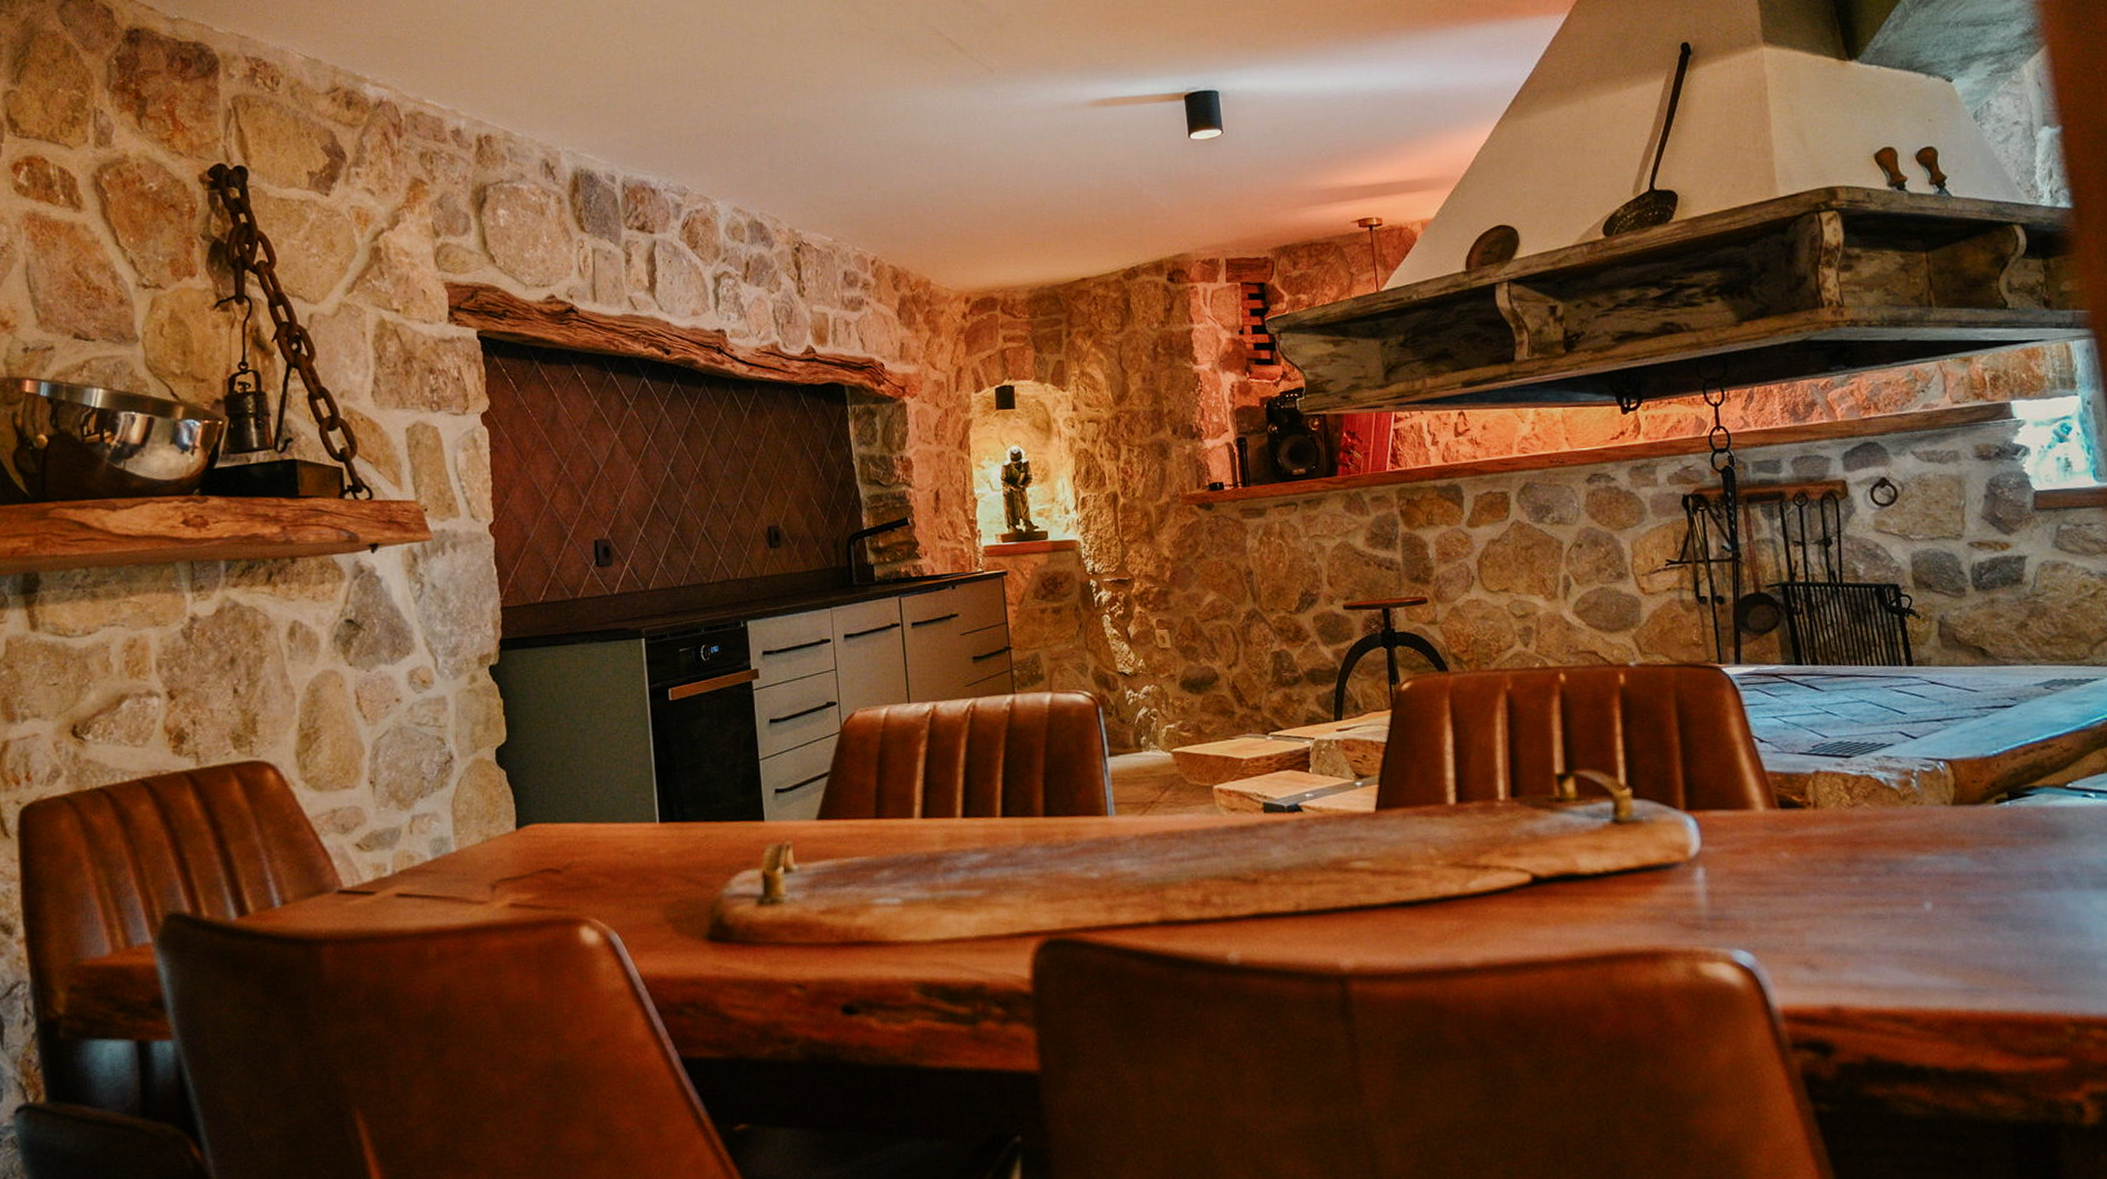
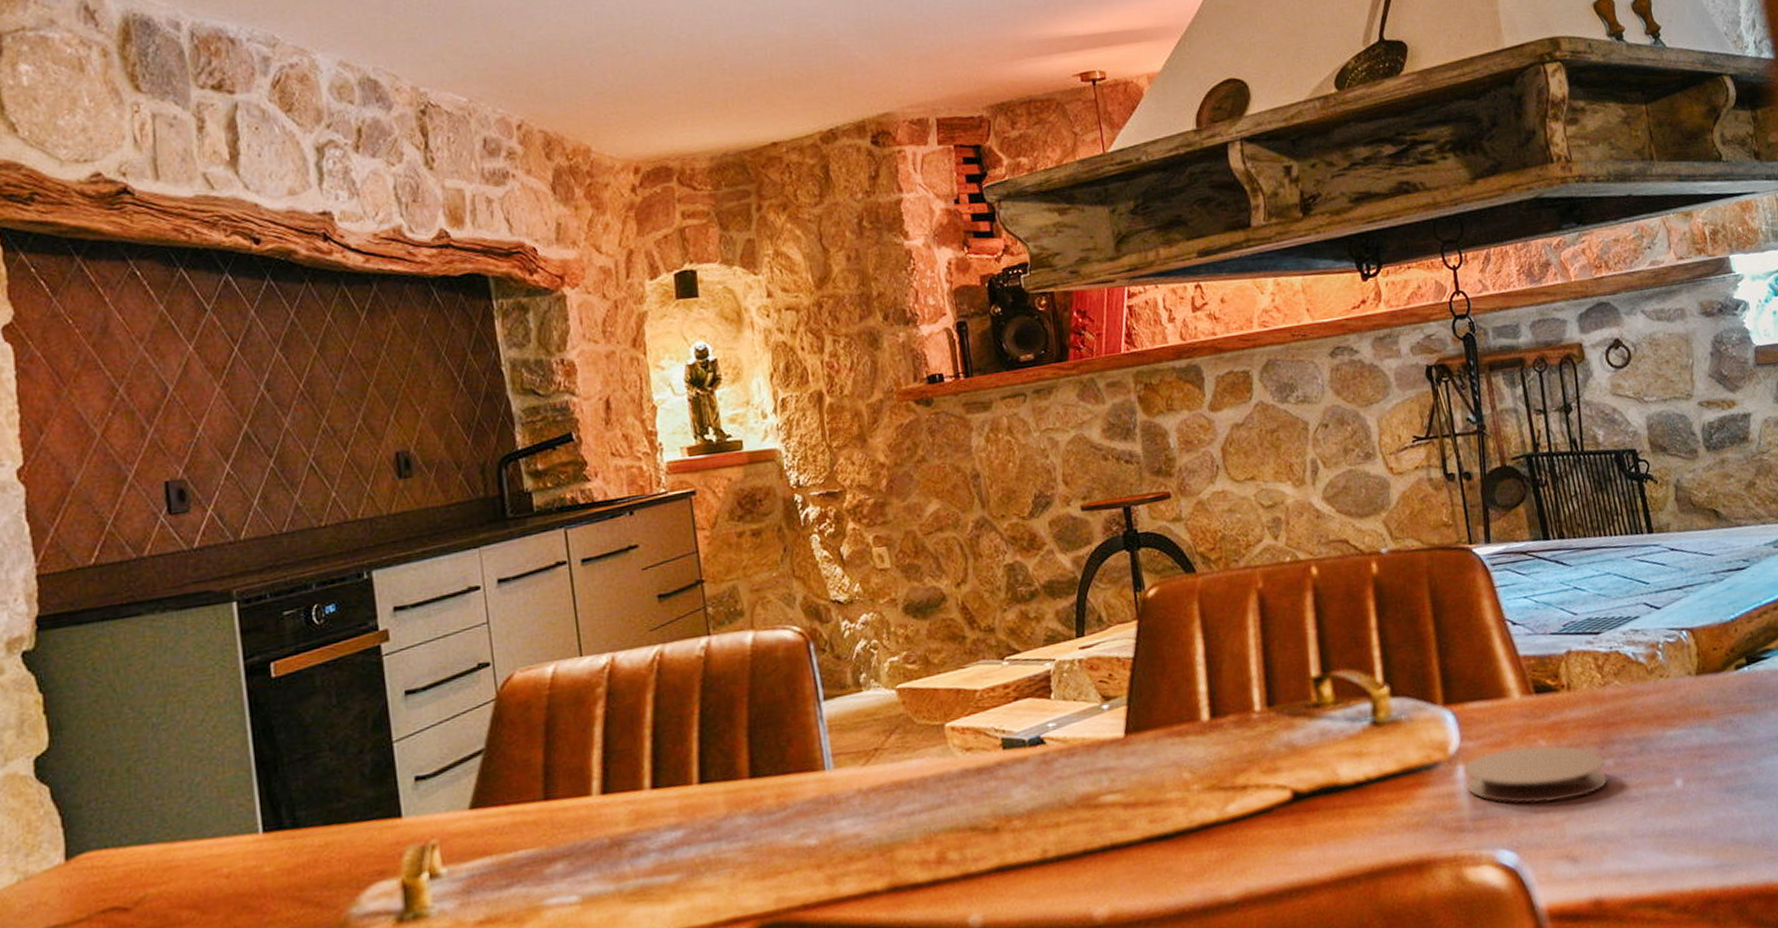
coaster: none [1704,856,1852,911] -> present [1464,745,1608,804]

